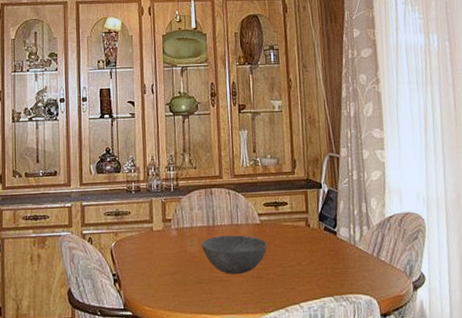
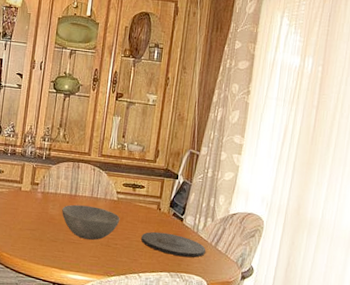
plate: none [295,251,368,276] -> present [141,231,206,258]

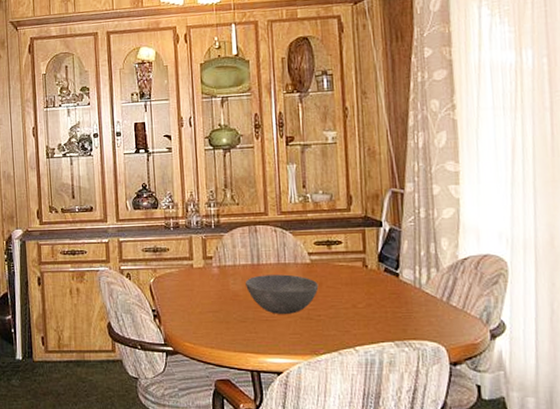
plate: present [141,231,206,258] -> none [349,293,436,320]

